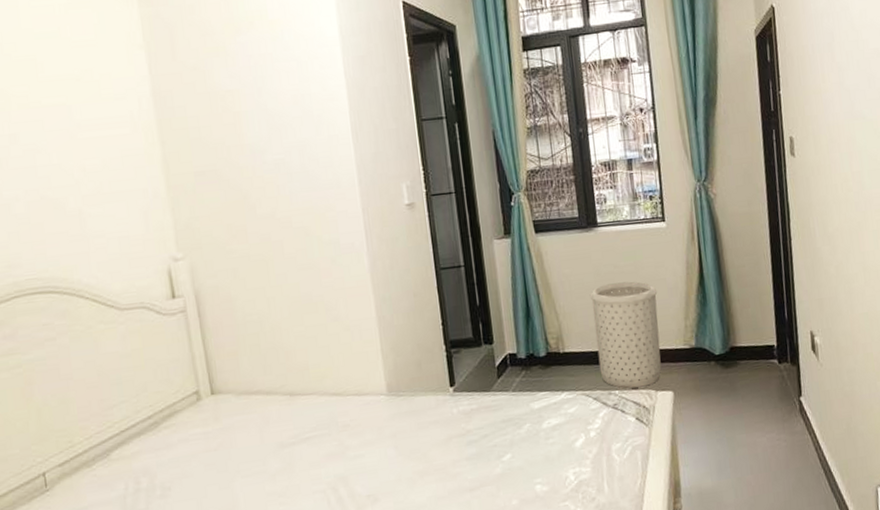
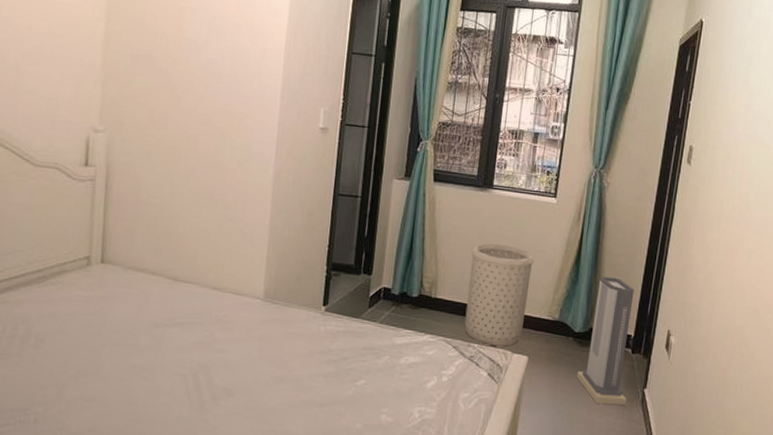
architectural model: none [727,289,785,424] -> present [577,276,634,405]

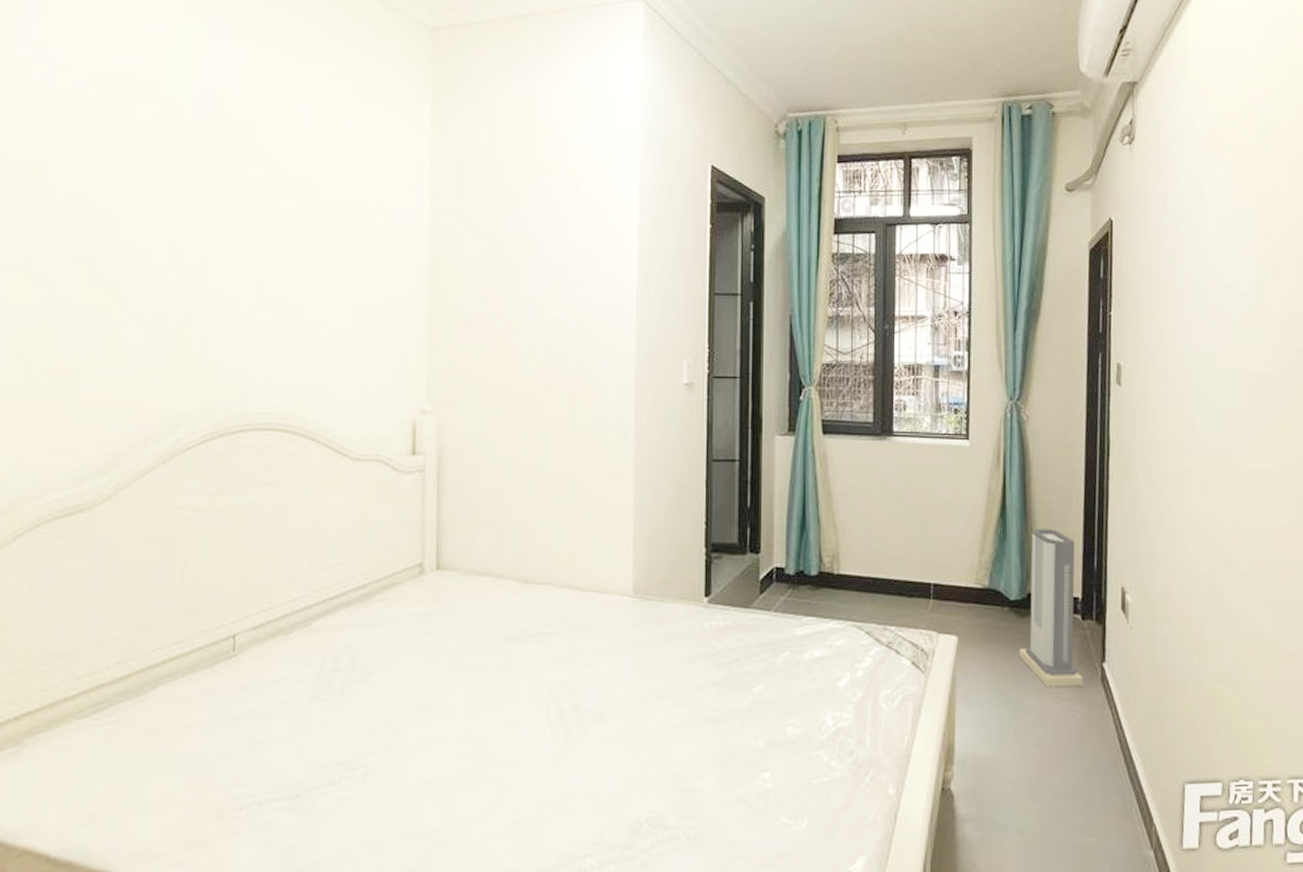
laundry basket: present [464,243,535,347] -> none [875,502,952,626]

